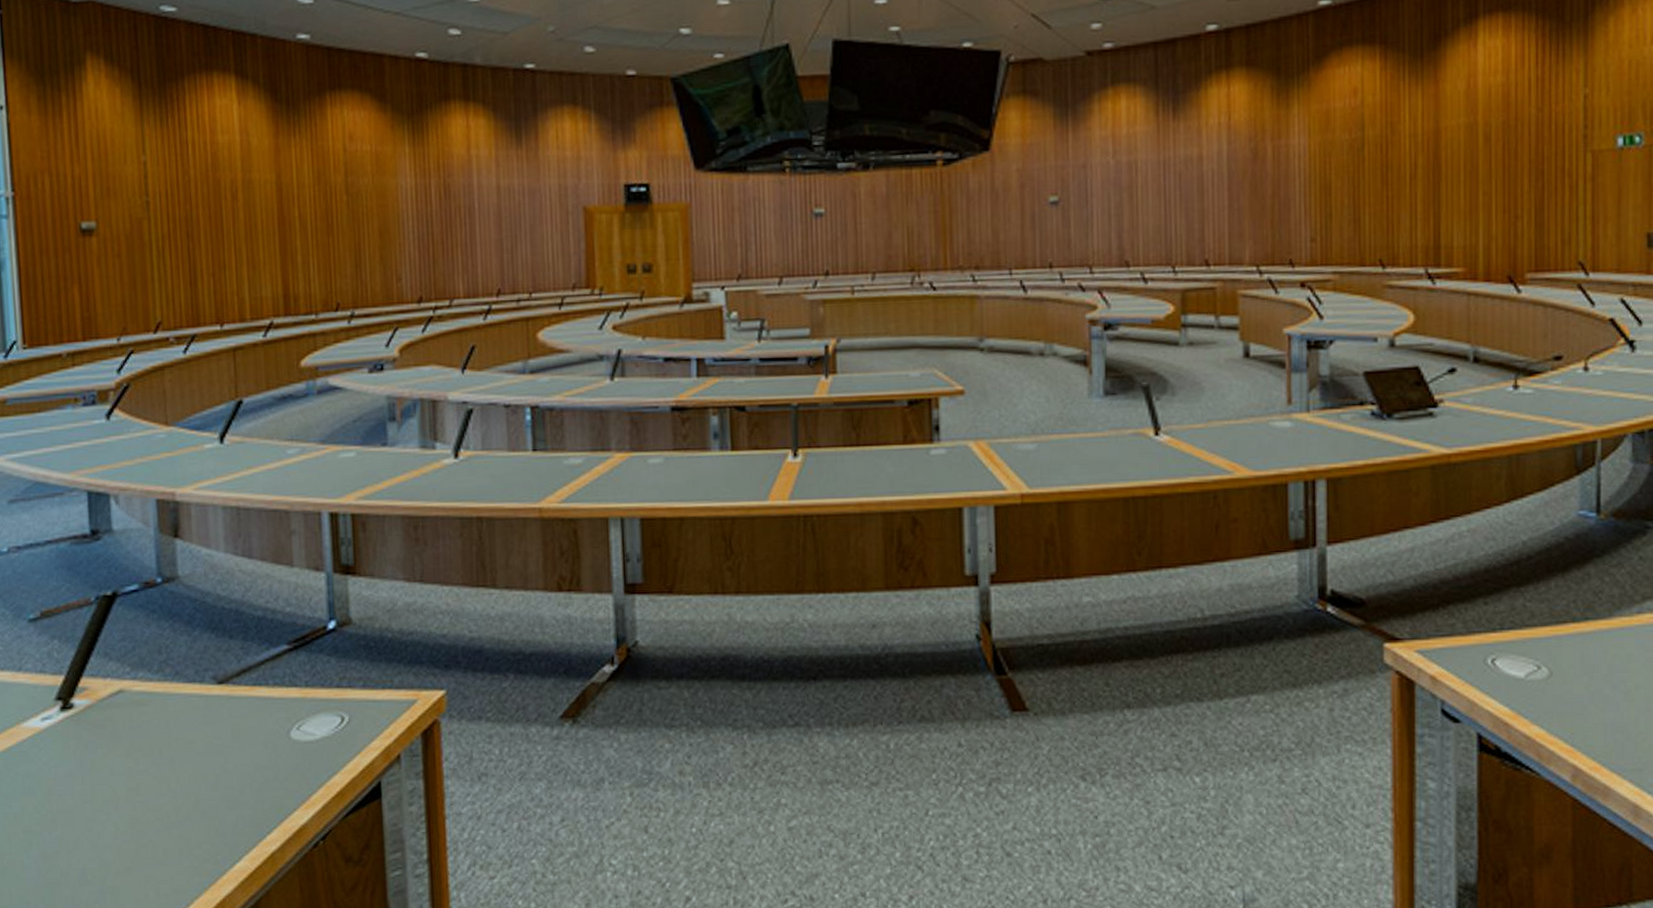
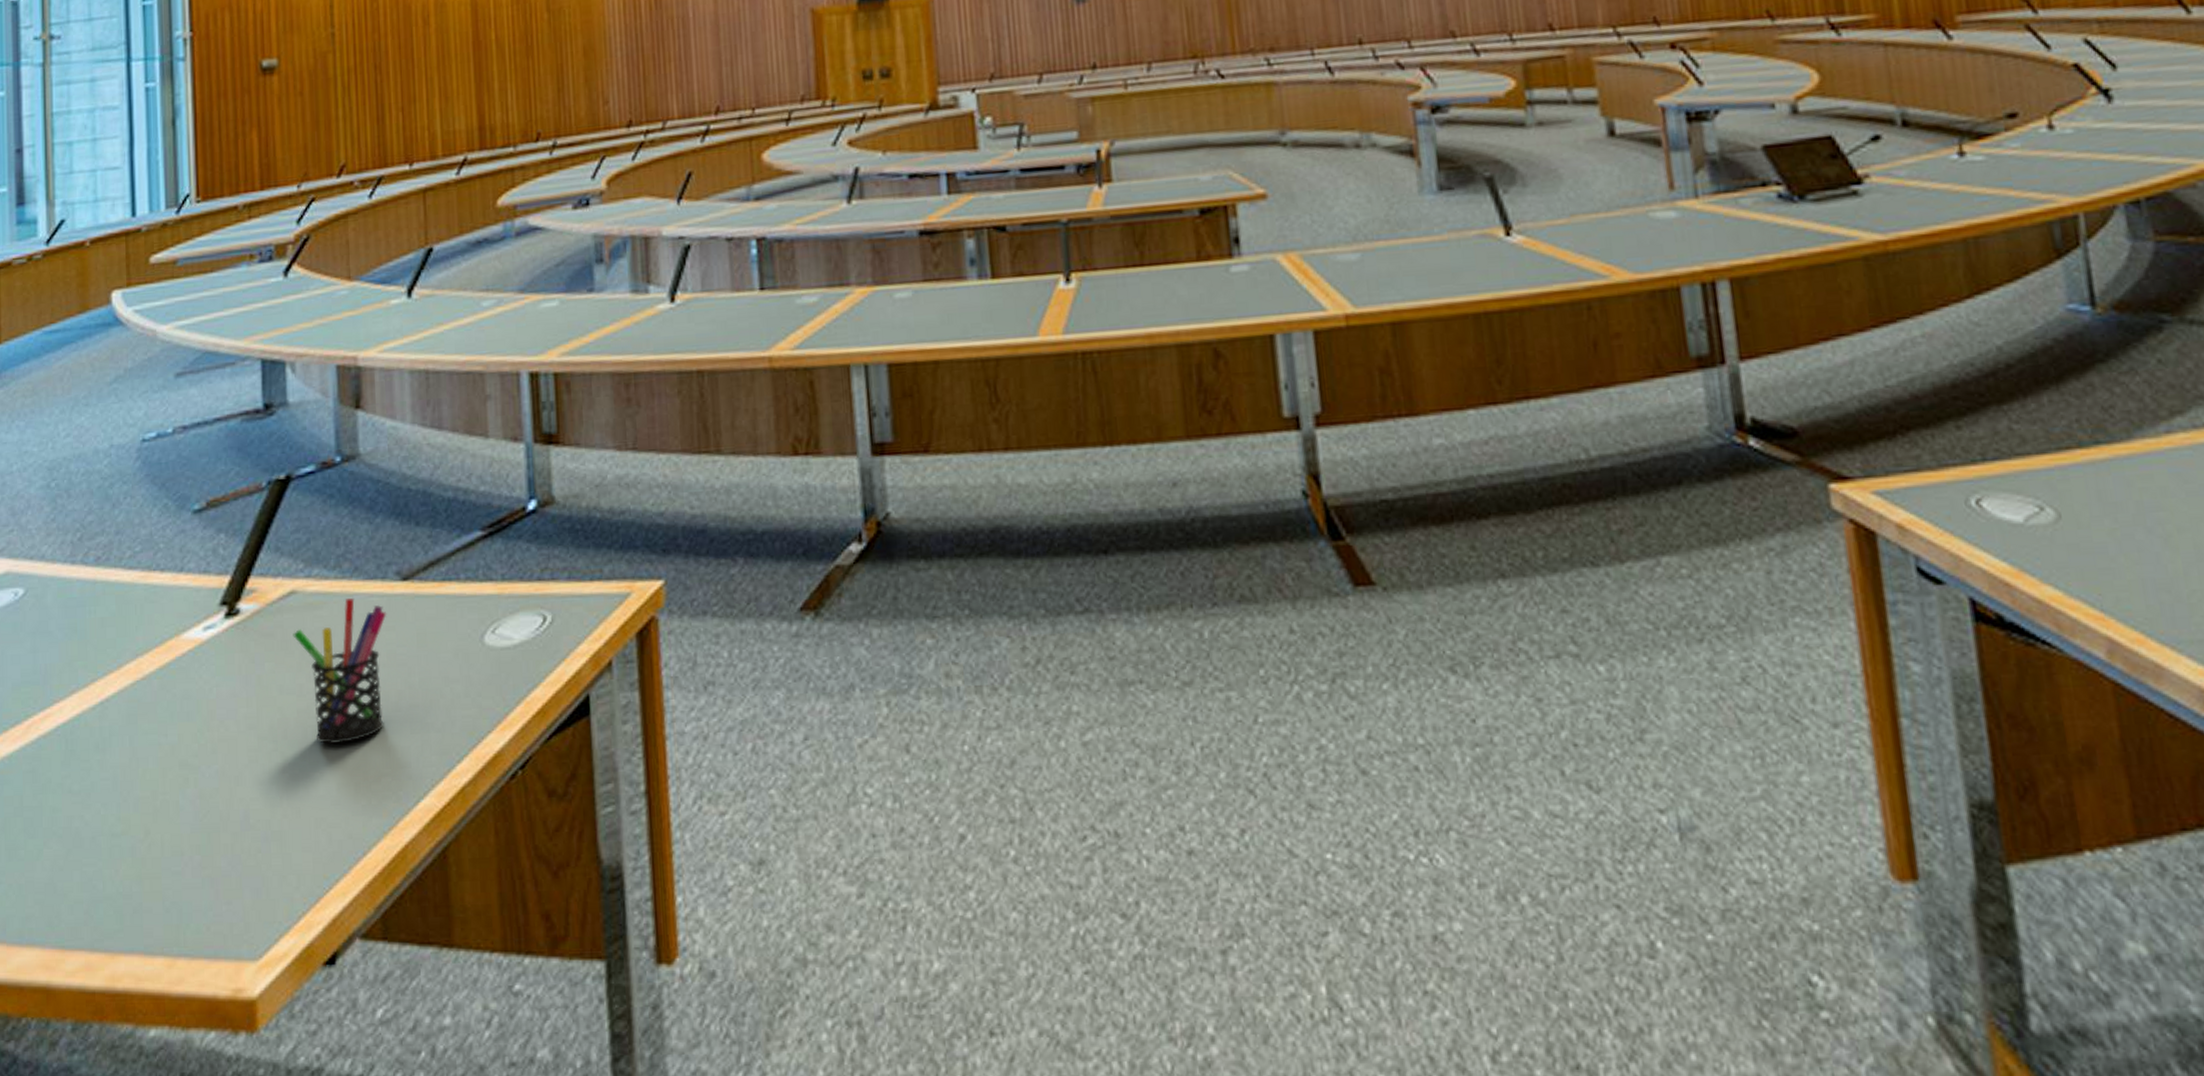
pen holder: none [121,697,205,817] -> present [293,597,387,745]

